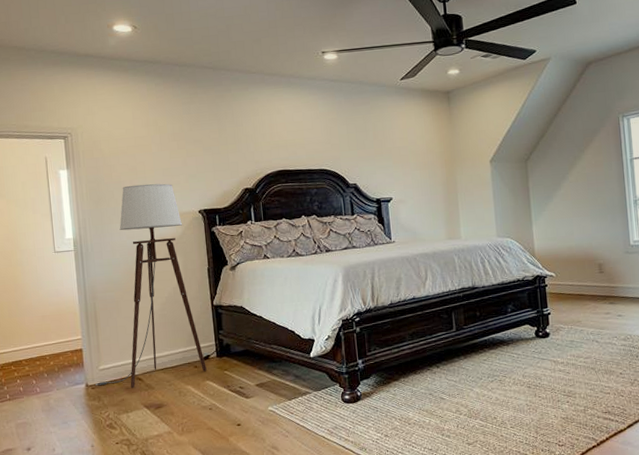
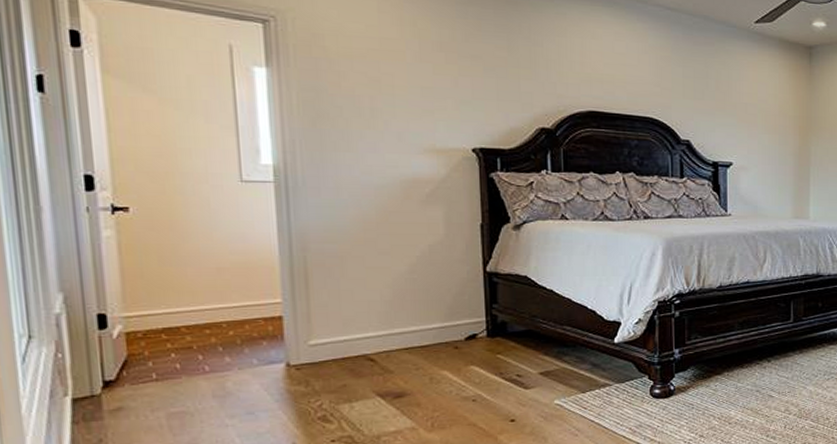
floor lamp: present [95,183,207,388] -> none [302,102,472,370]

